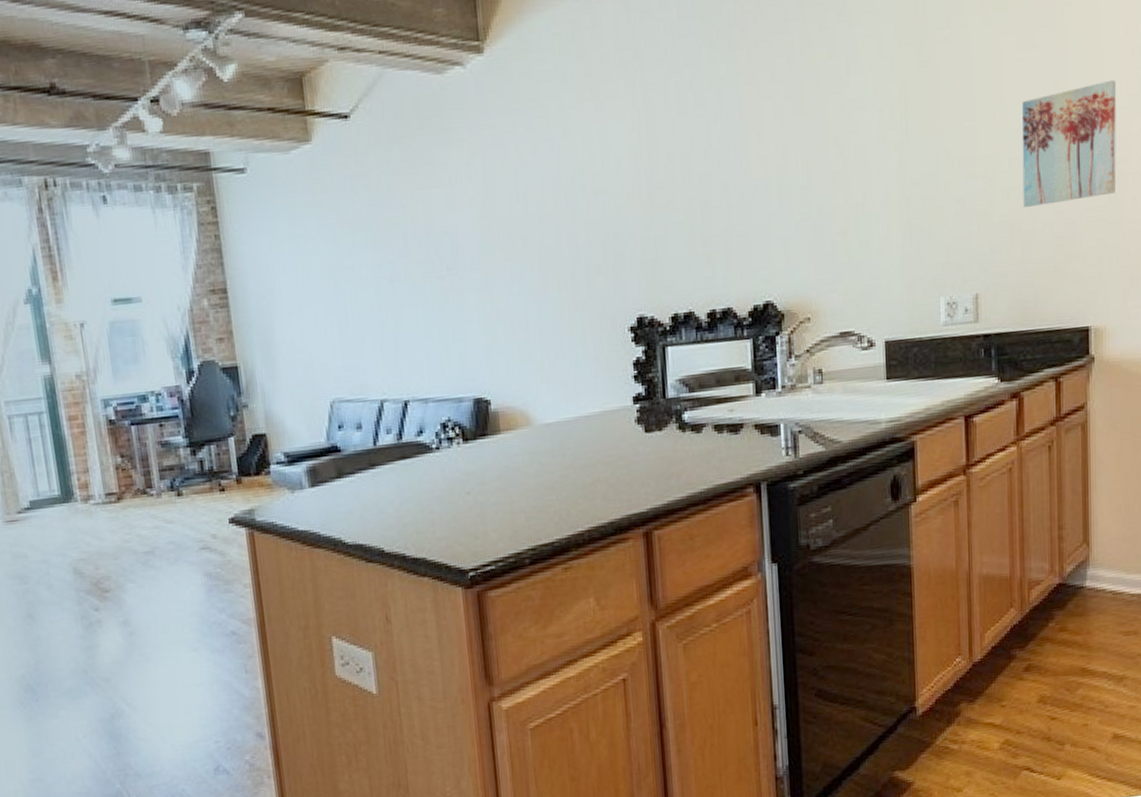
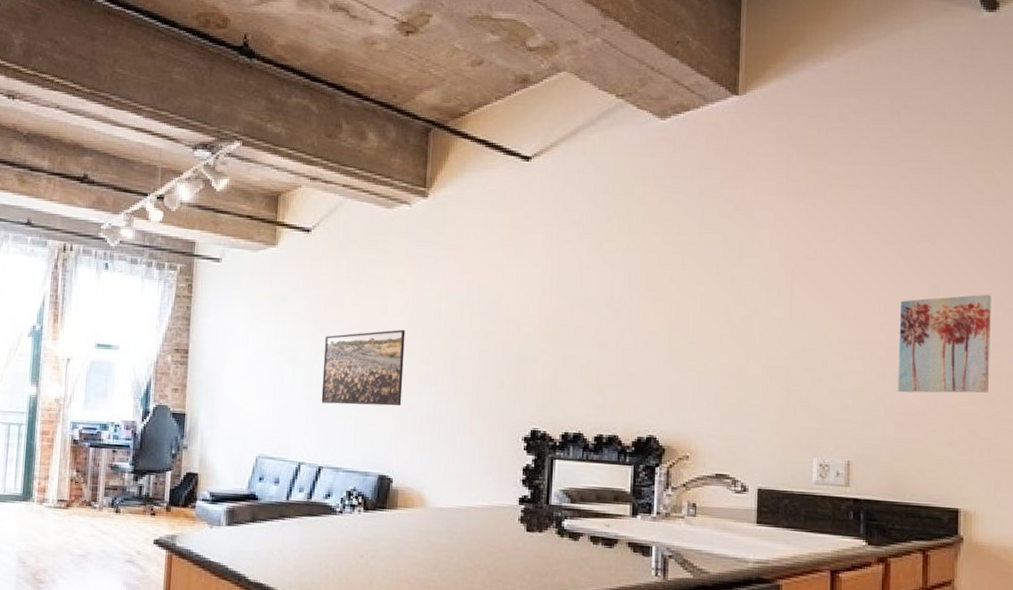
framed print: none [387,222,488,326] -> present [321,329,405,406]

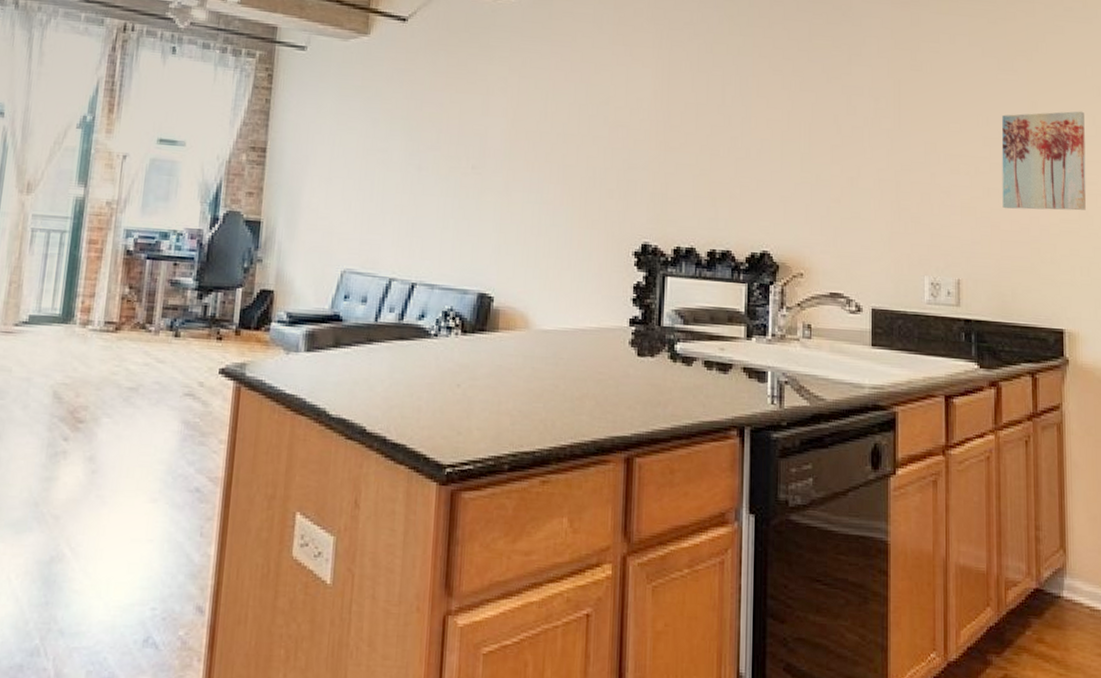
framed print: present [321,329,405,406] -> none [415,131,509,216]

